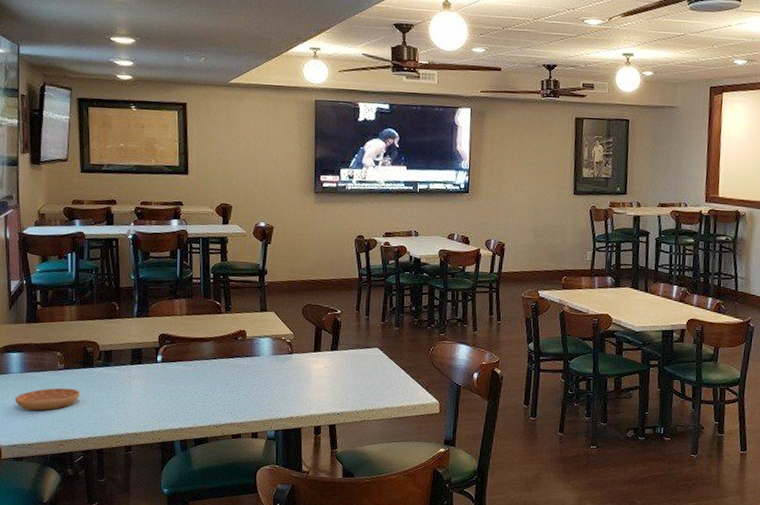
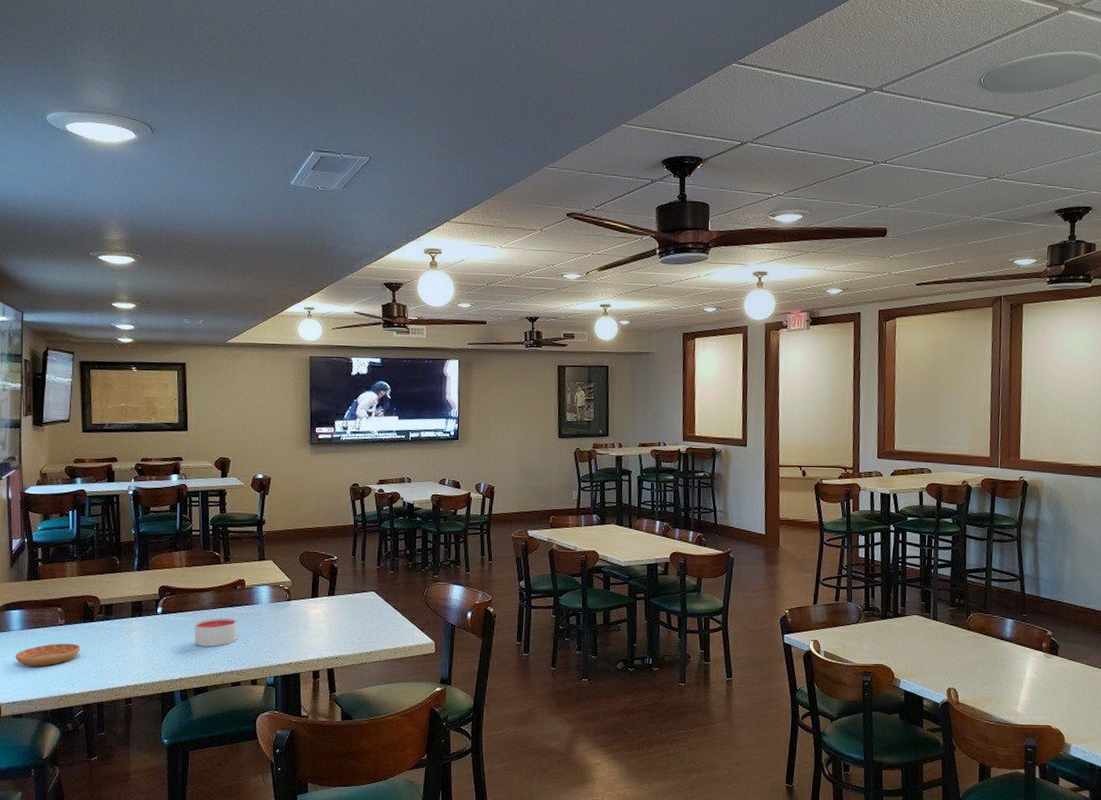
candle: none [195,368,238,398] -> present [195,617,237,647]

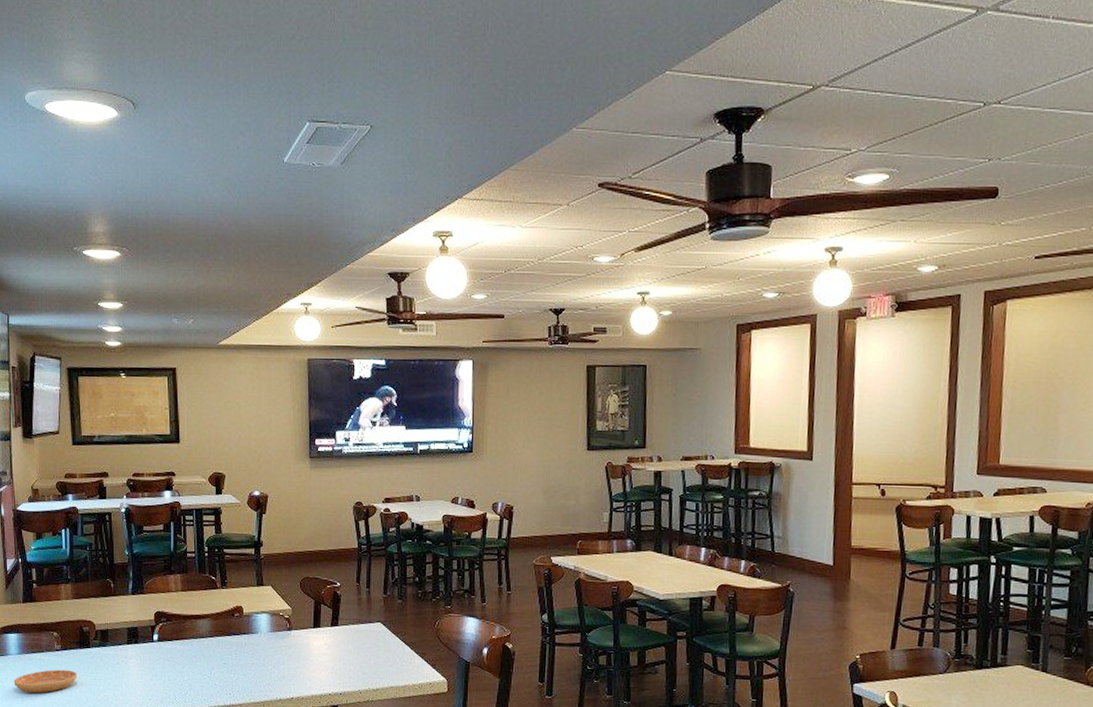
candle: present [195,617,237,647] -> none [192,647,235,678]

